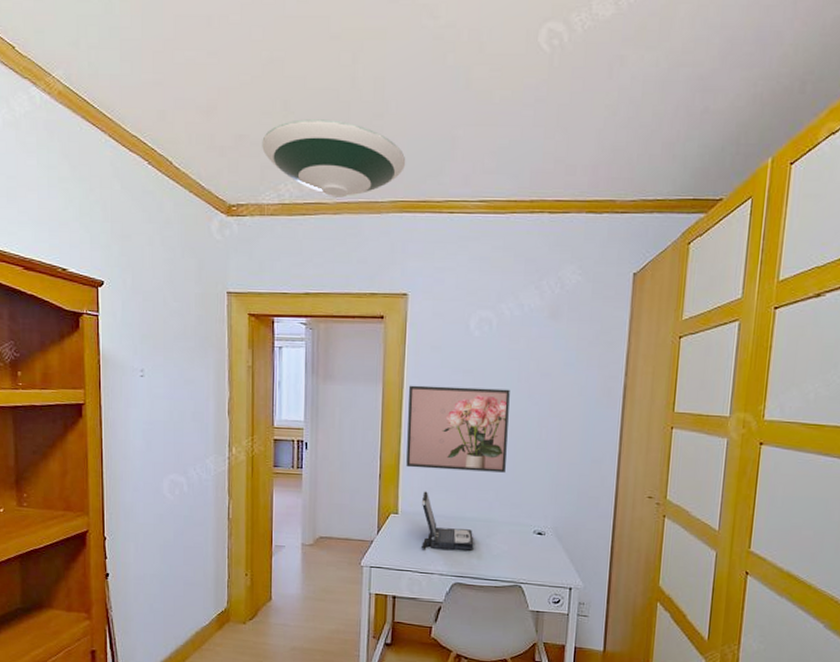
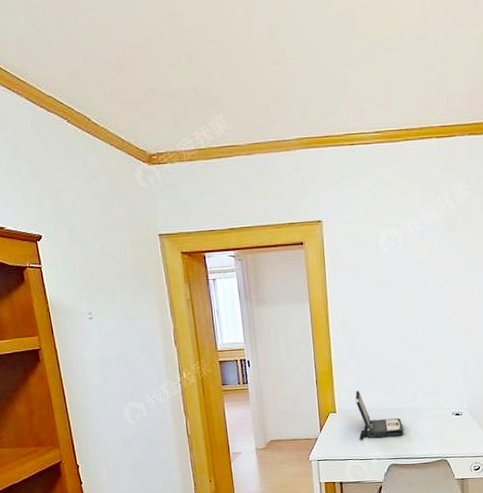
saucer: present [262,119,406,198] -> none [172,68,307,140]
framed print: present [406,385,510,473] -> none [332,295,423,372]

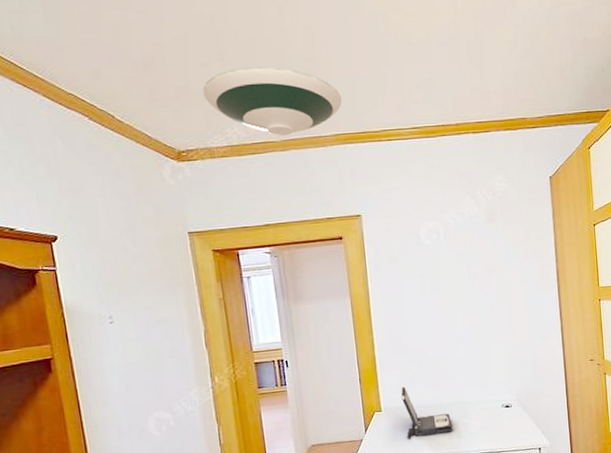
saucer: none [172,68,307,140] -> present [203,66,343,136]

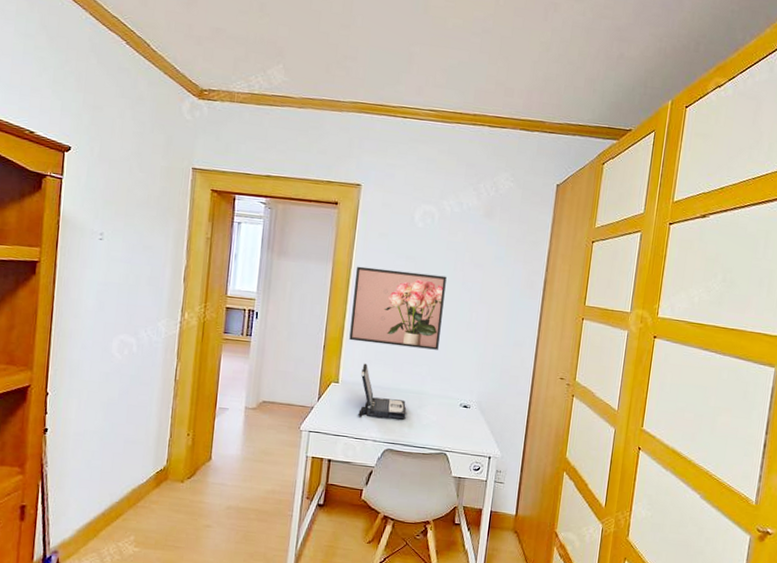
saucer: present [203,66,343,136] -> none [237,21,368,94]
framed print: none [374,287,470,368] -> present [349,266,447,350]

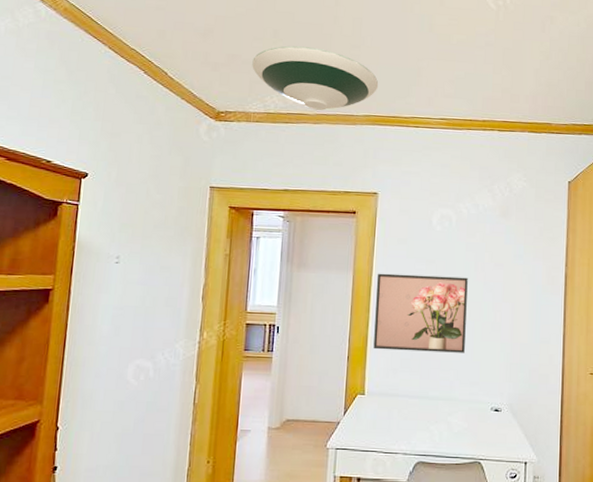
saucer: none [237,21,368,94] -> present [252,45,379,110]
laptop: present [358,363,407,420] -> none [386,372,436,429]

